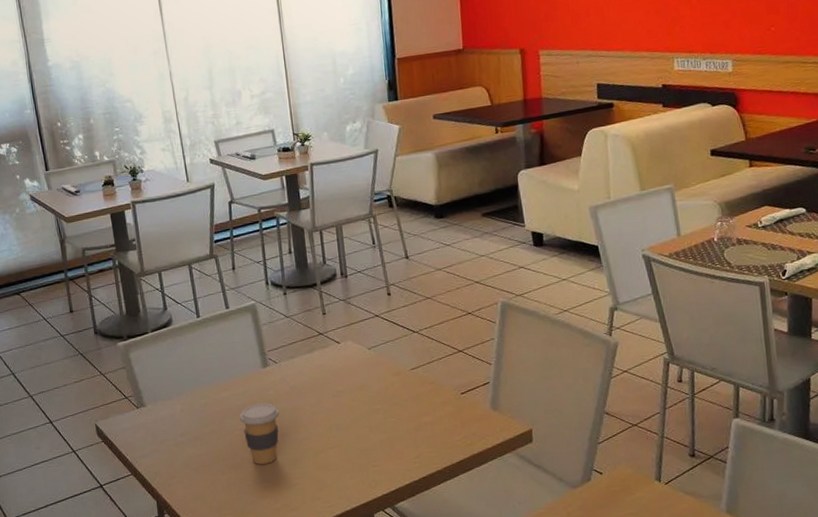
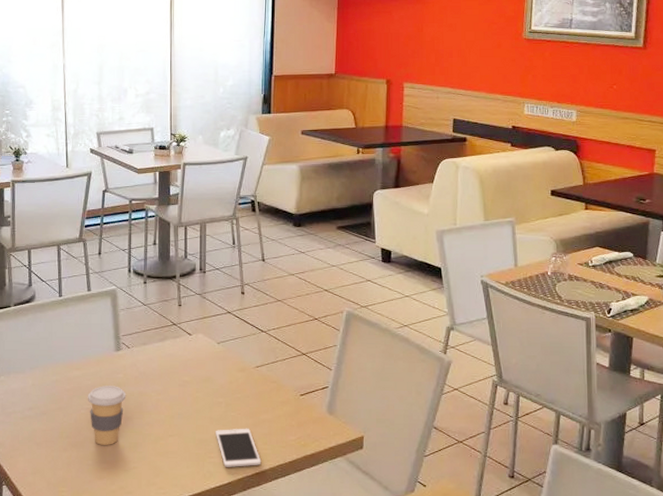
cell phone: none [376,432,428,474] -> present [215,428,262,467]

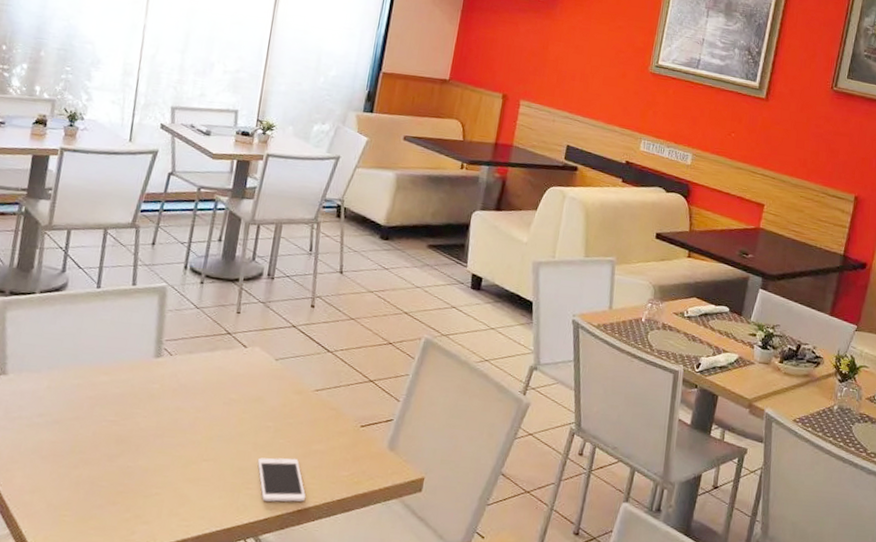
coffee cup: present [87,386,126,445] -> none [111,395,160,466]

